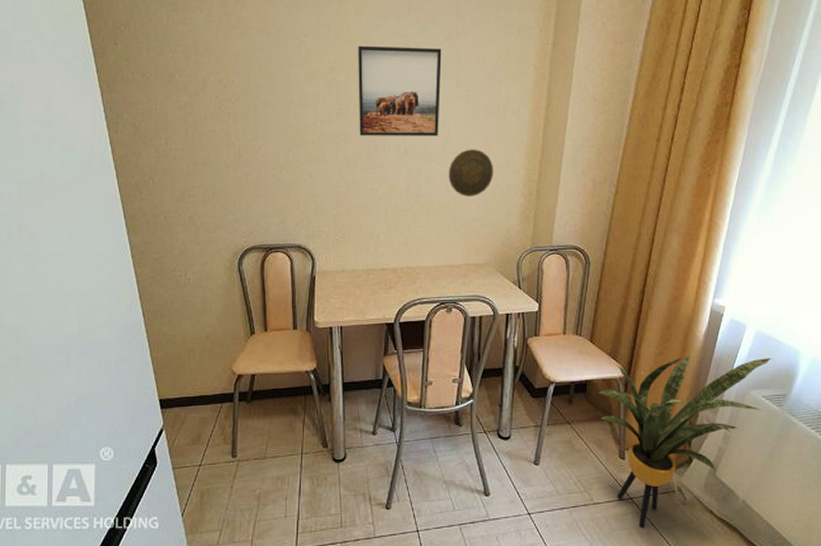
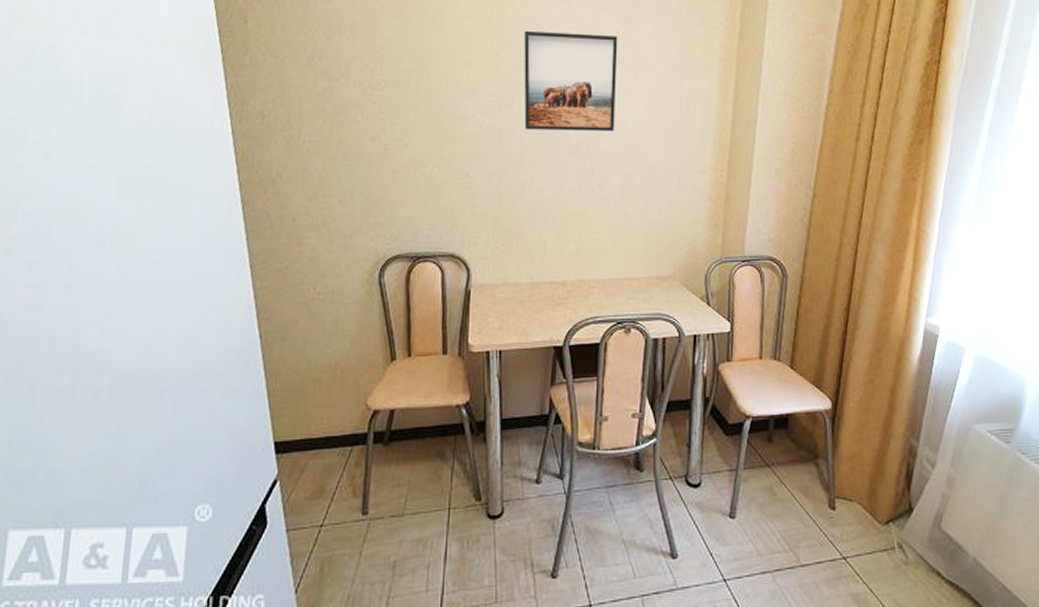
decorative plate: present [448,149,494,197] -> none [625,146,678,199]
house plant: present [598,356,772,528] -> none [801,384,996,595]

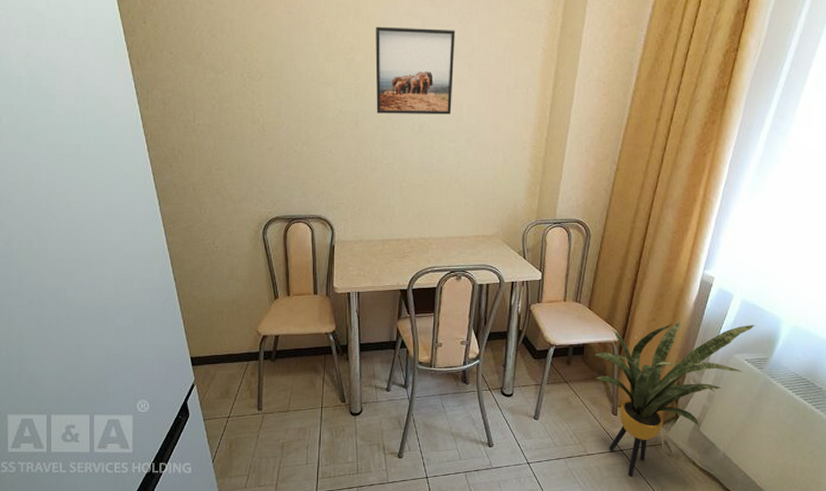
house plant: none [801,384,996,595] -> present [594,322,756,477]

